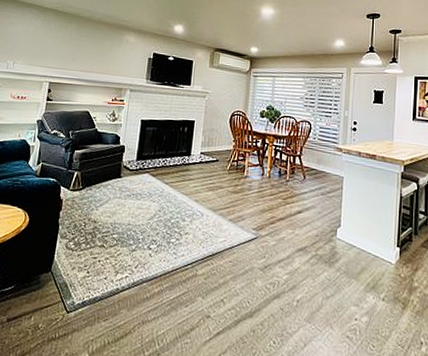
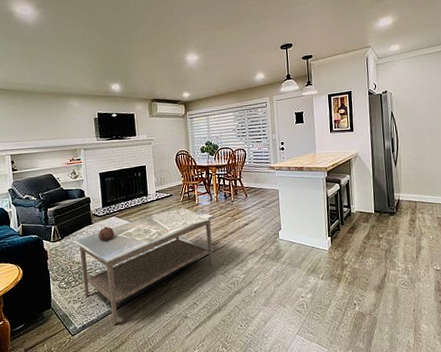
coffee table: none [93,175,263,309] -> present [74,207,214,325]

